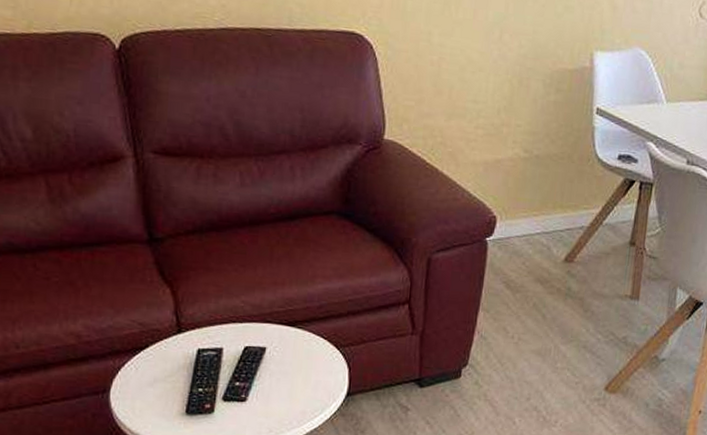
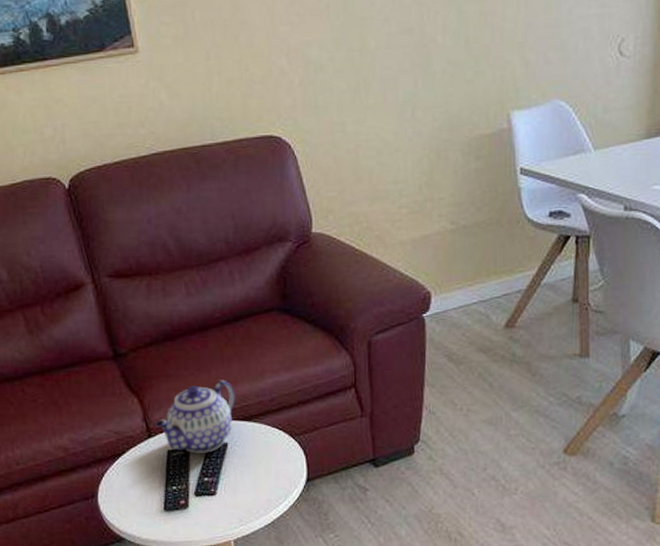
teapot: none [188,279,281,356] -> present [156,380,236,453]

